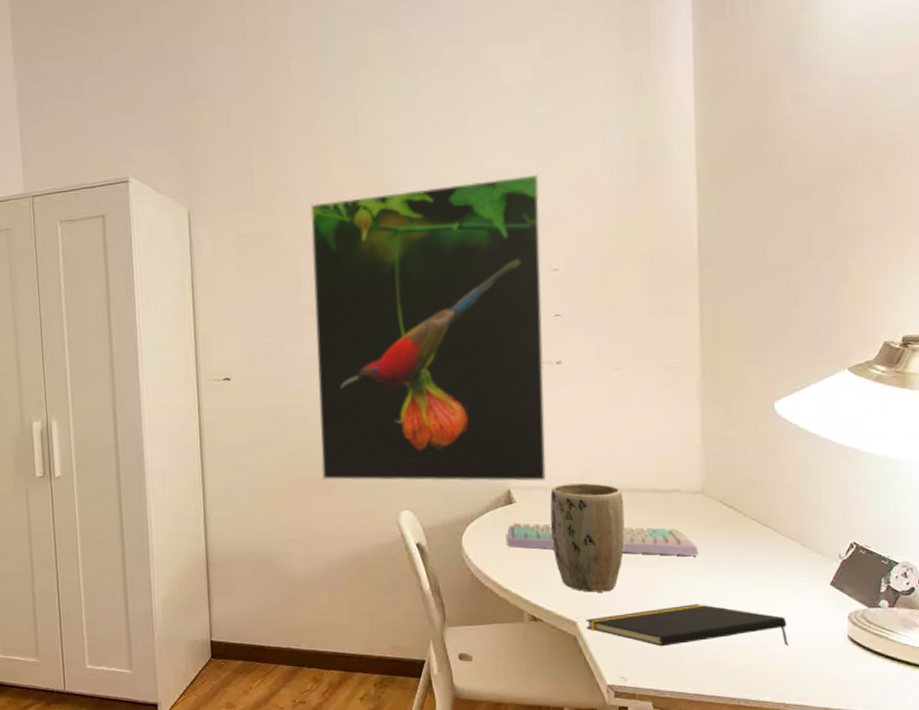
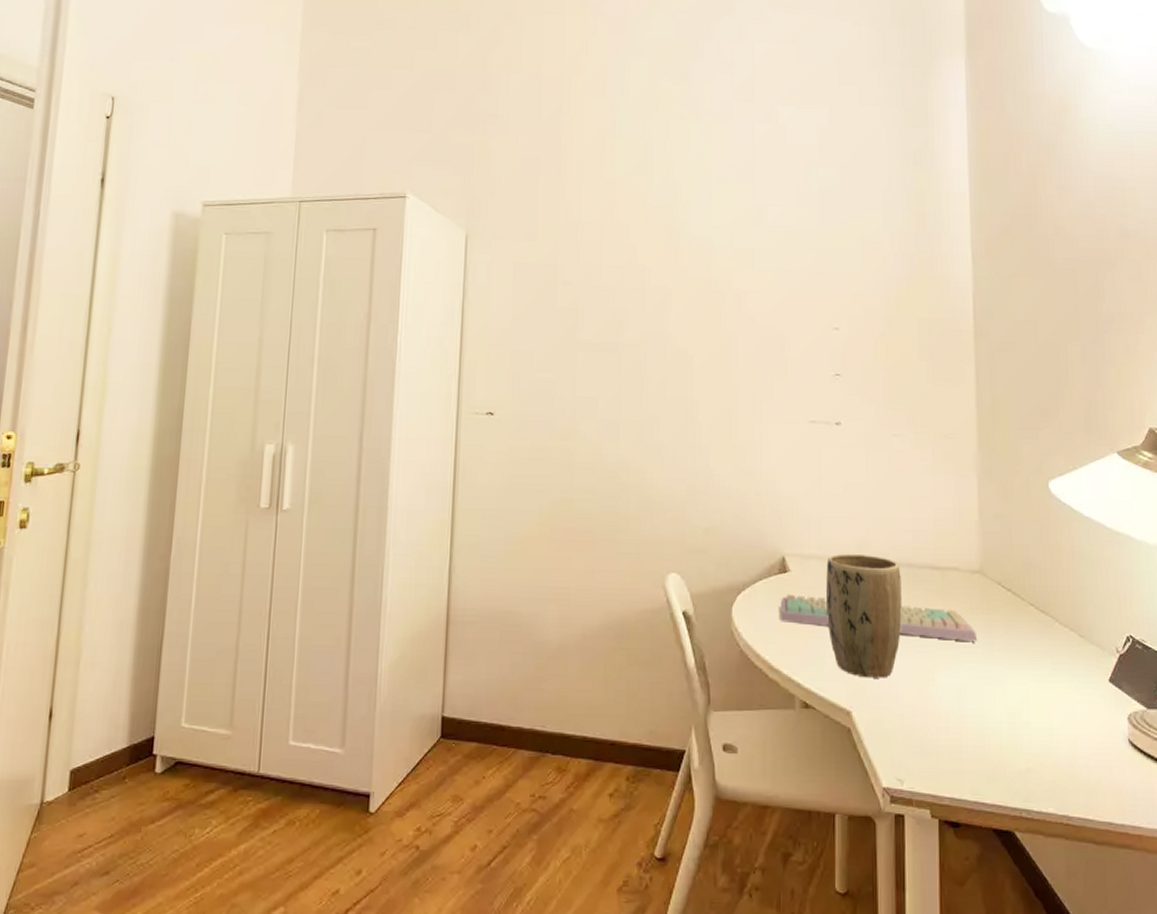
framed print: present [310,174,546,482] -> none [584,233,824,549]
notepad: present [586,604,789,647] -> none [861,696,1070,748]

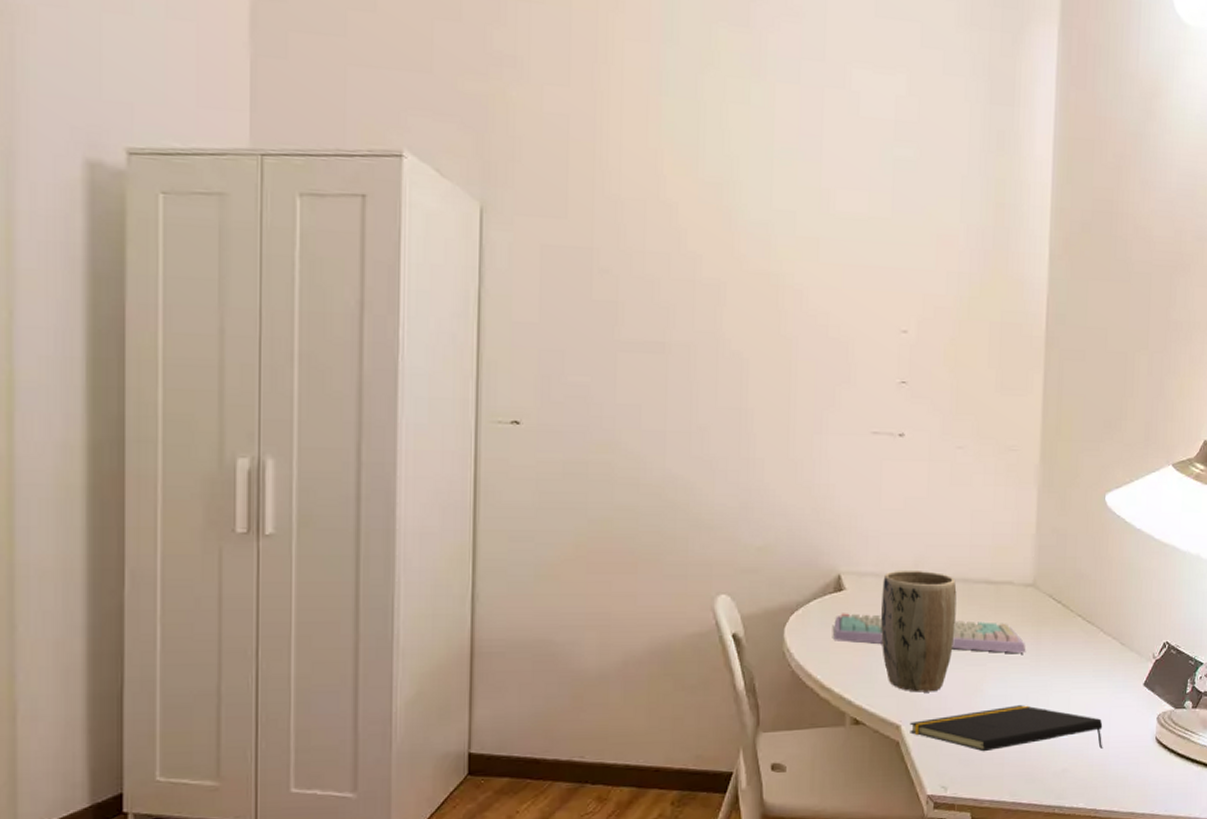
notepad: none [861,696,1070,748] -> present [910,705,1103,752]

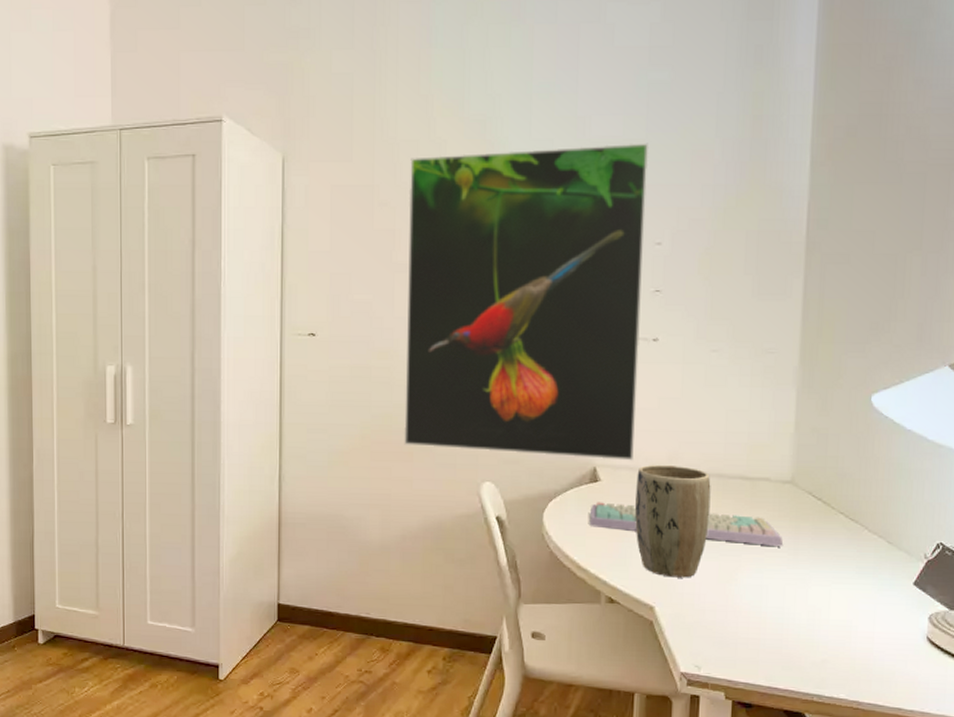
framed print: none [626,219,895,567] -> present [403,143,649,461]
notepad: present [910,705,1103,752] -> none [663,595,867,643]

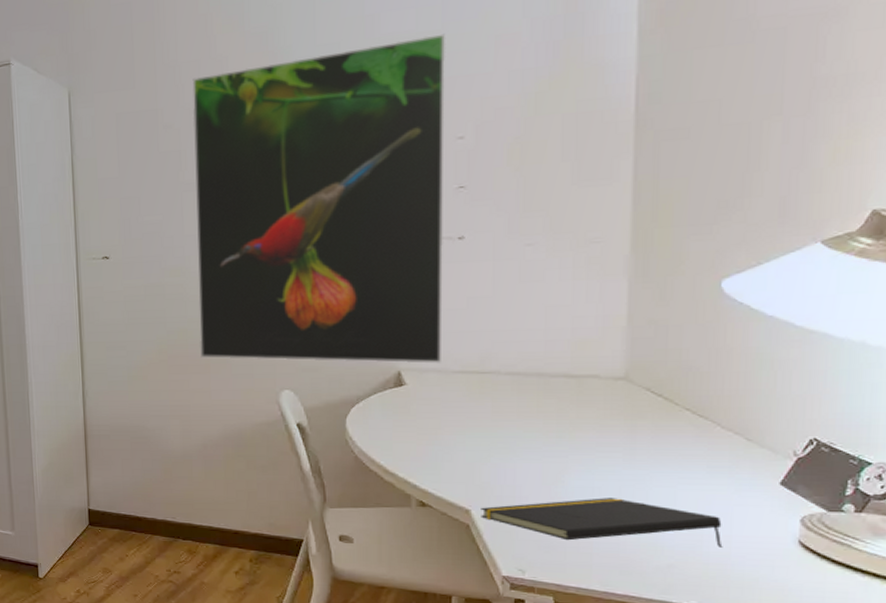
keyboard: present [589,502,784,547] -> none [395,406,618,447]
plant pot: present [634,464,711,578] -> none [444,365,530,481]
notepad: none [663,595,867,643] -> present [481,498,723,548]

